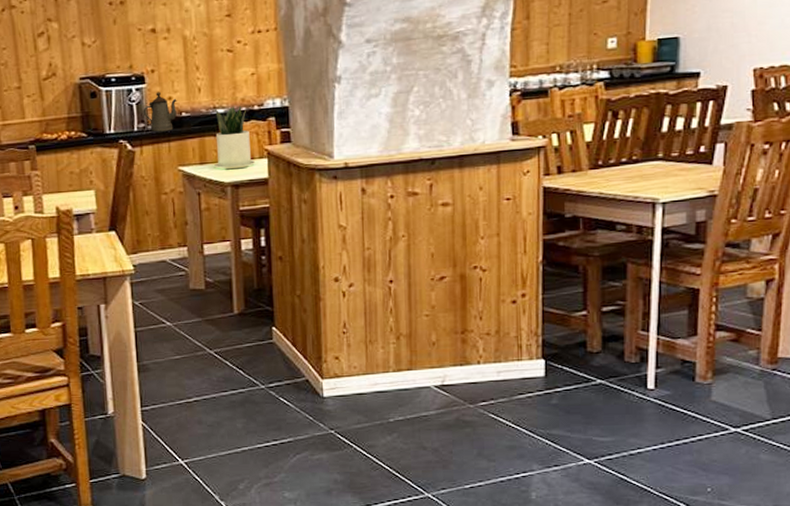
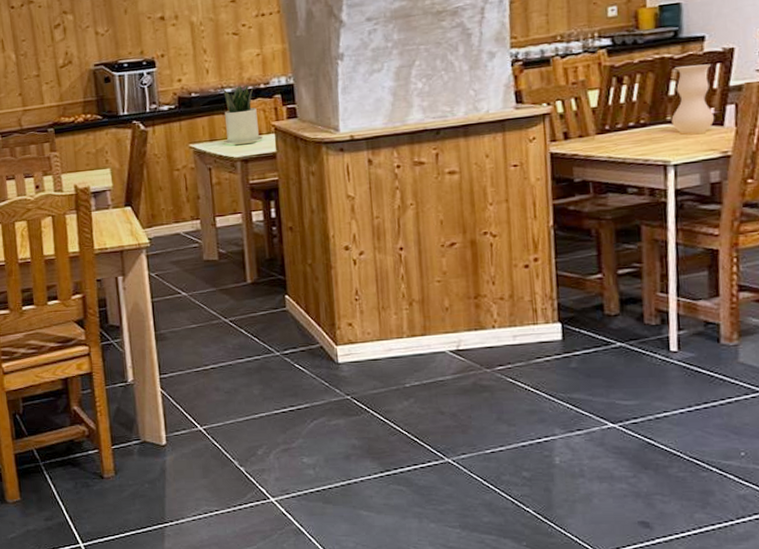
coffee pot: present [143,91,177,133] -> none [154,74,186,113]
vase: none [662,101,705,174] -> present [671,64,715,136]

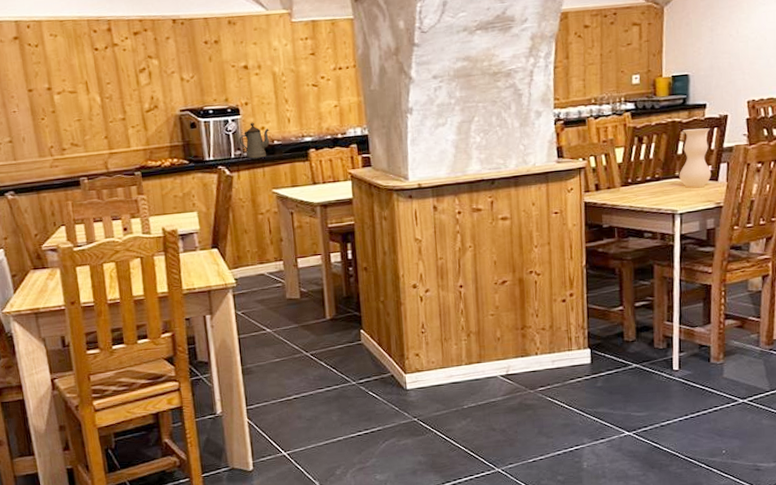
coffee pot: none [154,74,186,113] -> present [239,122,269,159]
planter: present [222,84,263,146] -> none [302,134,340,192]

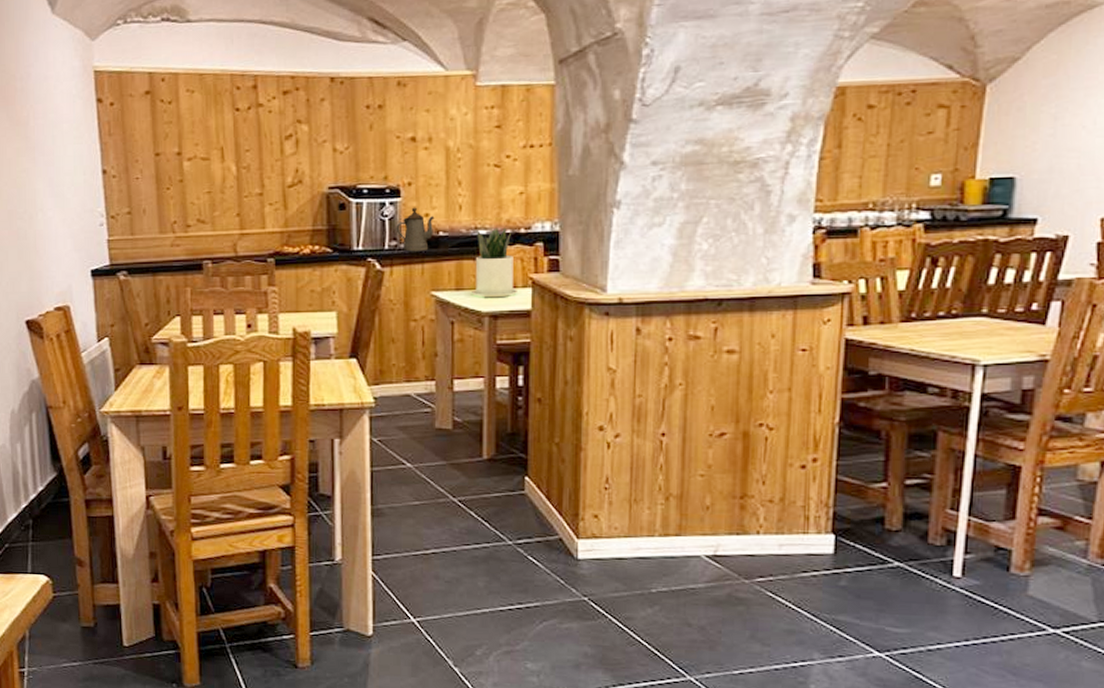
planter: none [302,134,340,192] -> present [472,227,517,298]
vase: present [679,128,712,189] -> none [987,252,1041,333]

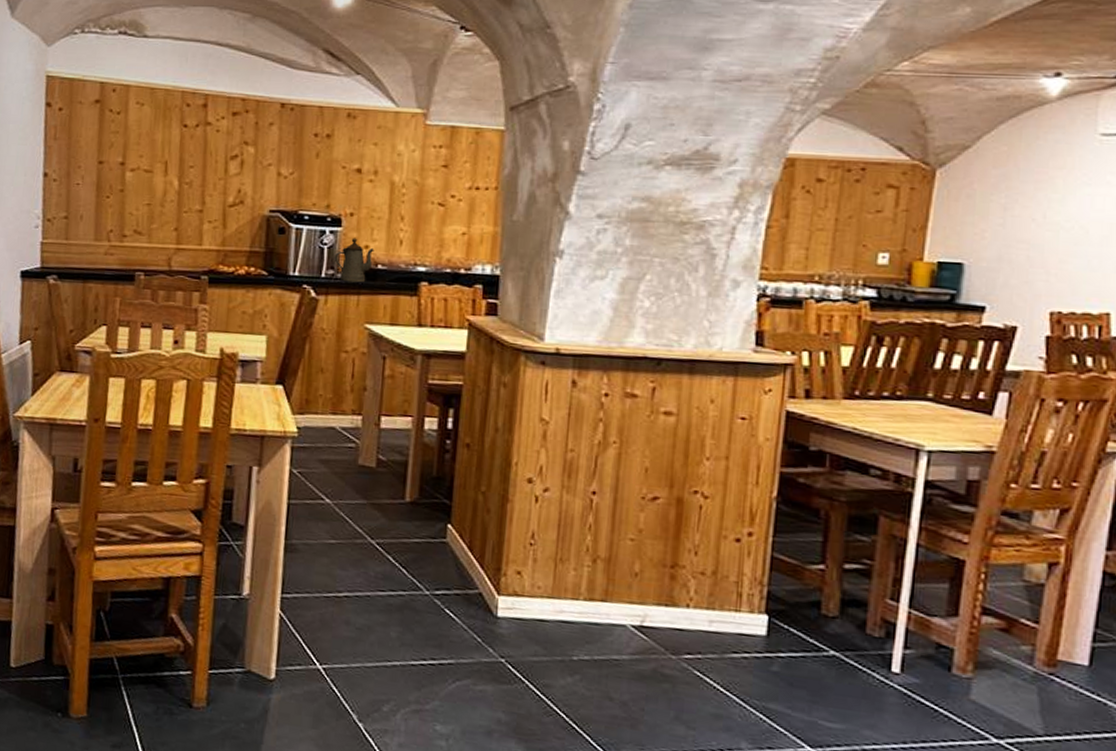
planter: present [472,227,517,298] -> none [406,265,453,337]

